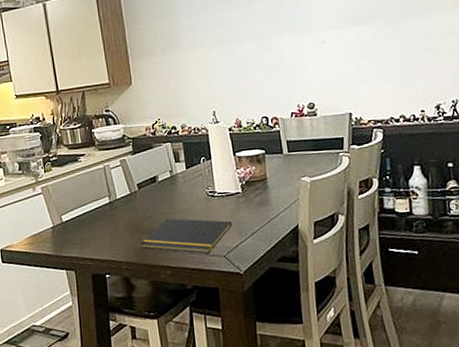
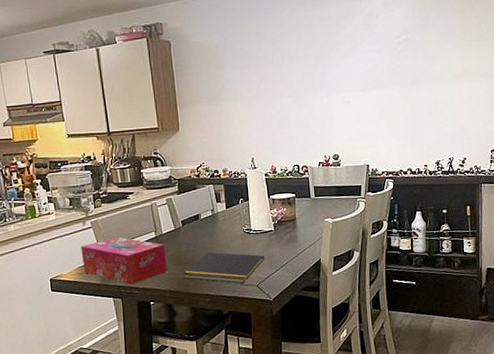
tissue box: none [31,203,123,256] -> present [81,237,167,285]

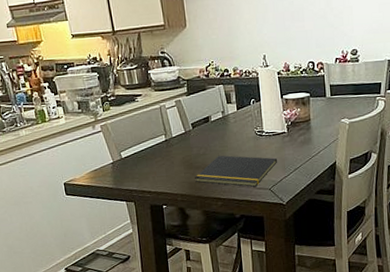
tissue box: present [81,237,167,285] -> none [92,140,178,189]

